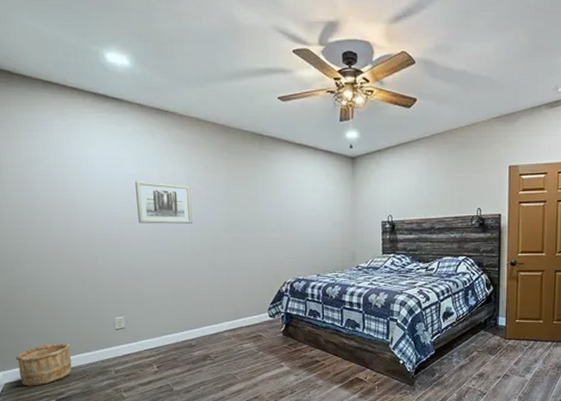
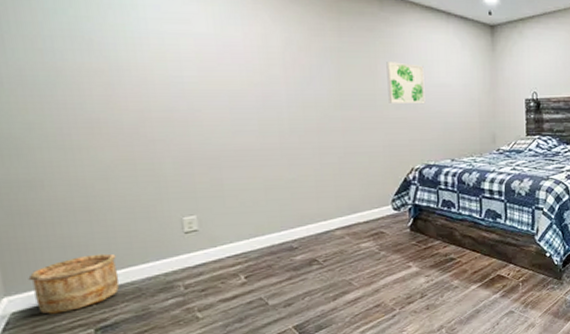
wall art: present [135,181,193,224] -> none [210,43,292,98]
wall art: none [265,192,296,227] -> present [386,62,425,104]

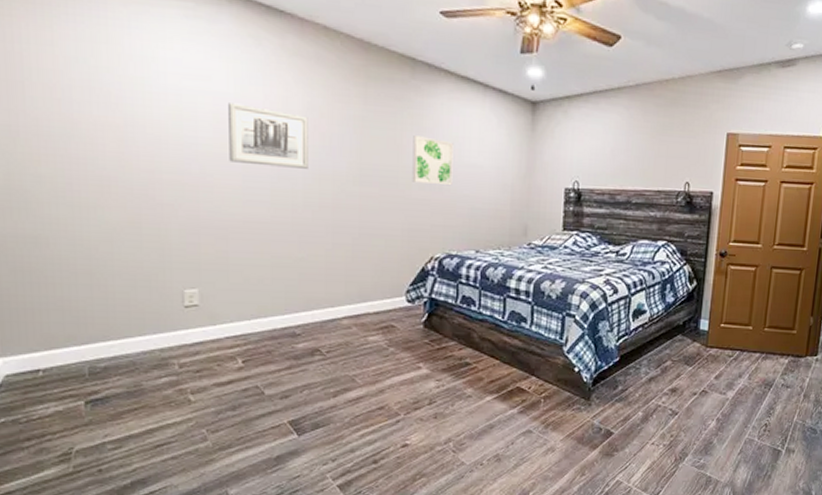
wooden bucket: present [28,253,119,314] -> none [25,321,114,381]
wall art: none [210,43,292,98] -> present [228,103,308,169]

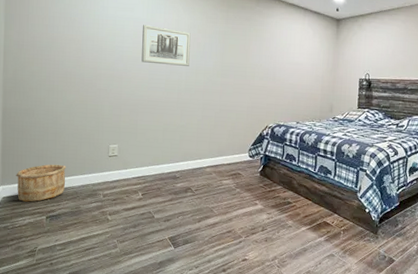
wooden bucket: none [25,321,114,381] -> present [16,164,66,202]
wall art: present [412,136,454,186] -> none [255,44,283,77]

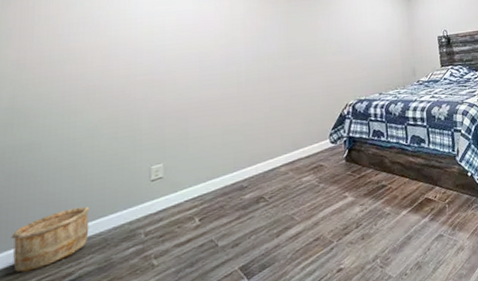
wall art: present [141,25,191,66] -> none [188,16,249,59]

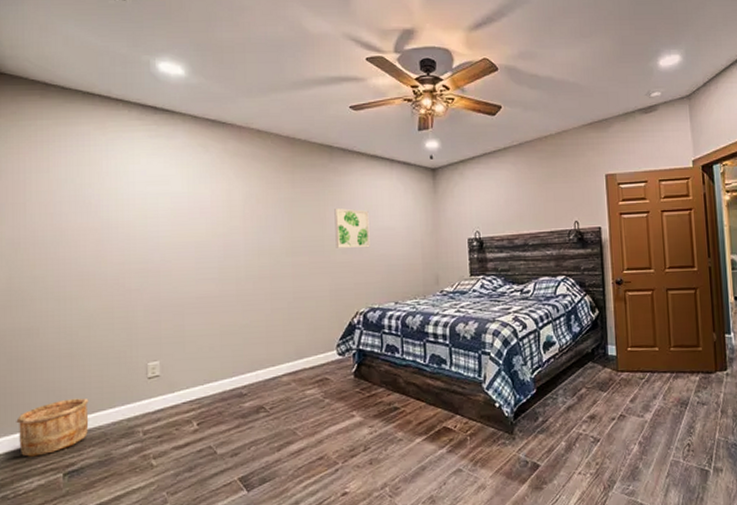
wall art: none [325,17,356,51] -> present [334,208,370,248]

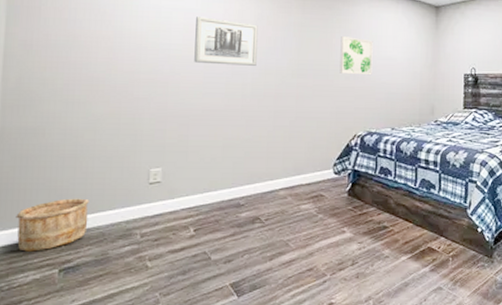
wall art: none [183,200,249,249] -> present [194,16,258,66]

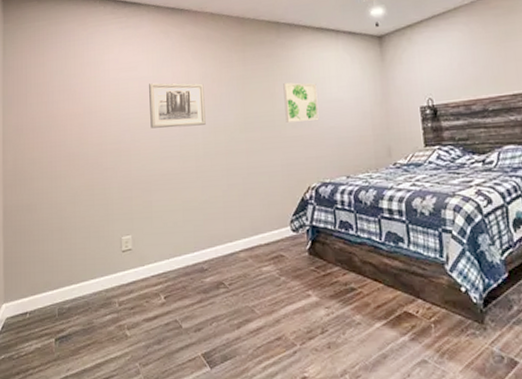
wooden bucket: present [16,198,89,252] -> none [19,268,75,322]

